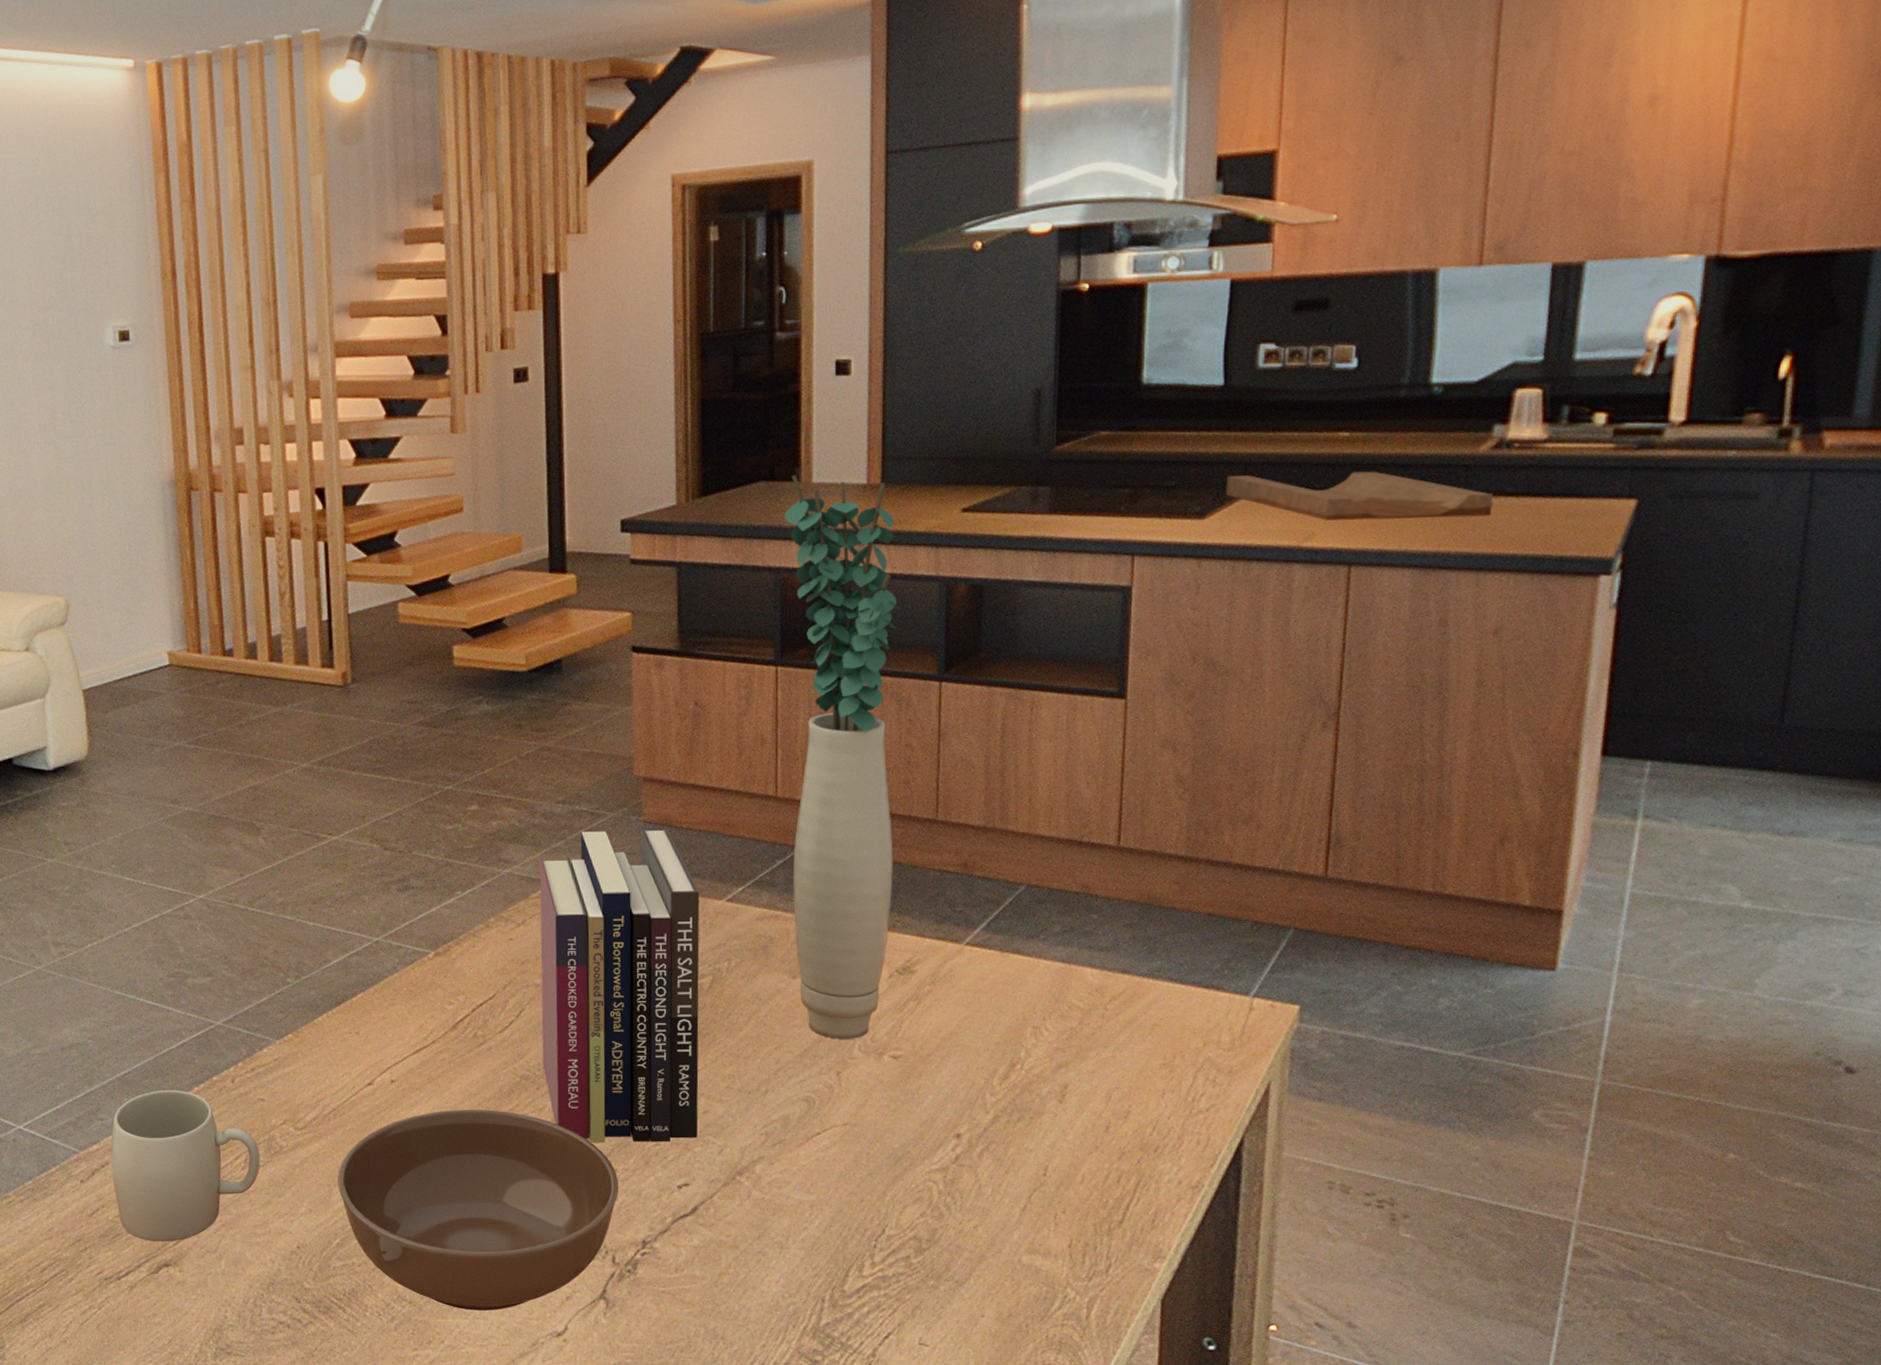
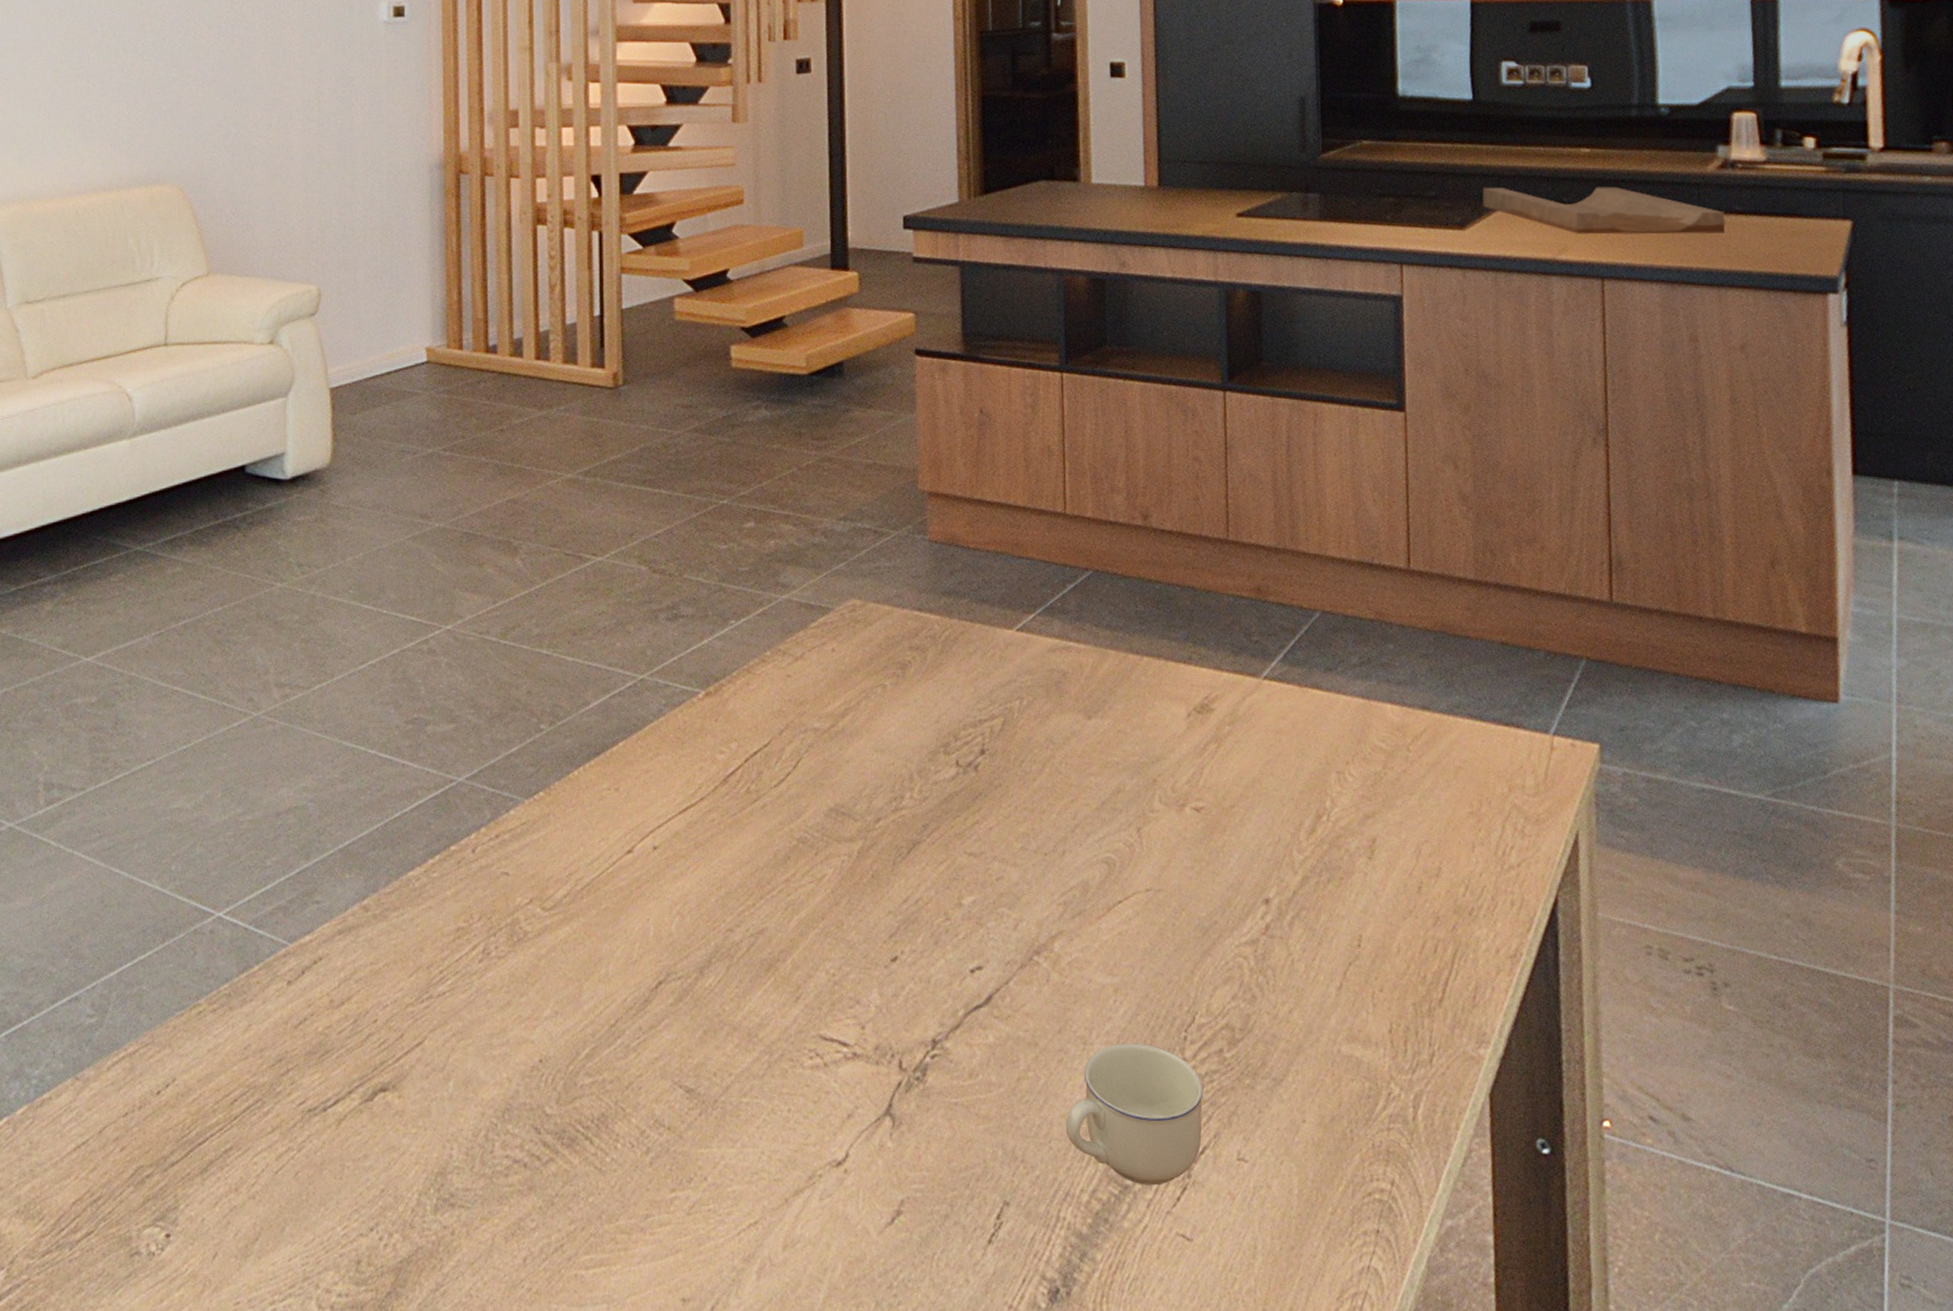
mug: present [110,1089,260,1242] -> none [325,862,501,1060]
bowl: present [337,1110,619,1310] -> none [589,880,906,1136]
books: present [539,827,700,1143] -> none [819,547,992,918]
cup: none [761,1249,890,1361] -> present [1065,1043,1204,1185]
vase: present [783,474,901,1039] -> none [1064,174,1187,789]

